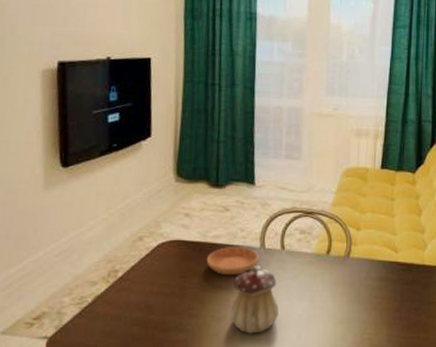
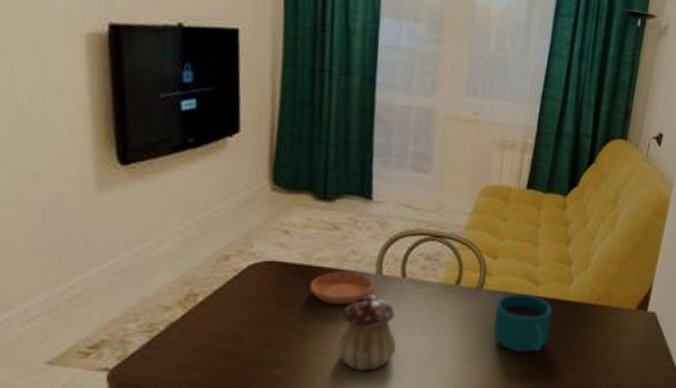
cup: none [361,260,411,314] -> present [493,294,552,353]

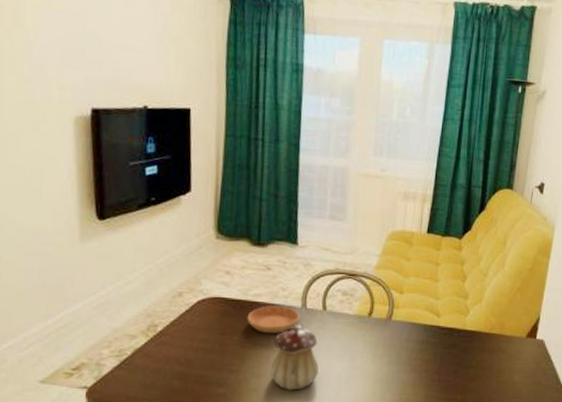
cup: present [493,294,552,353] -> none [401,324,452,376]

